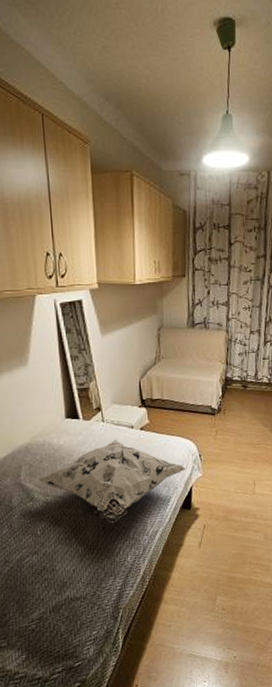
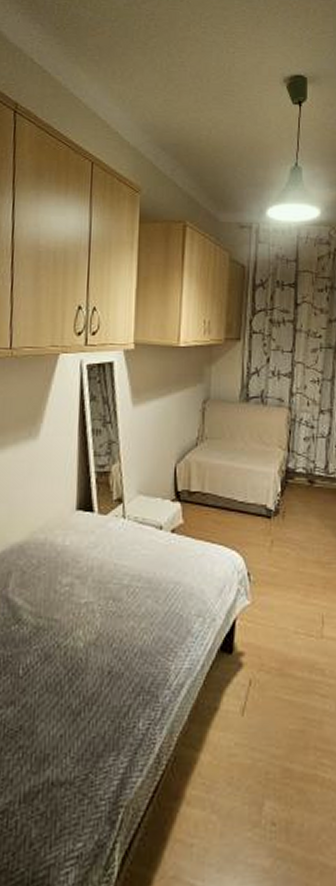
decorative pillow: present [36,439,186,523] -> none [28,543,229,665]

